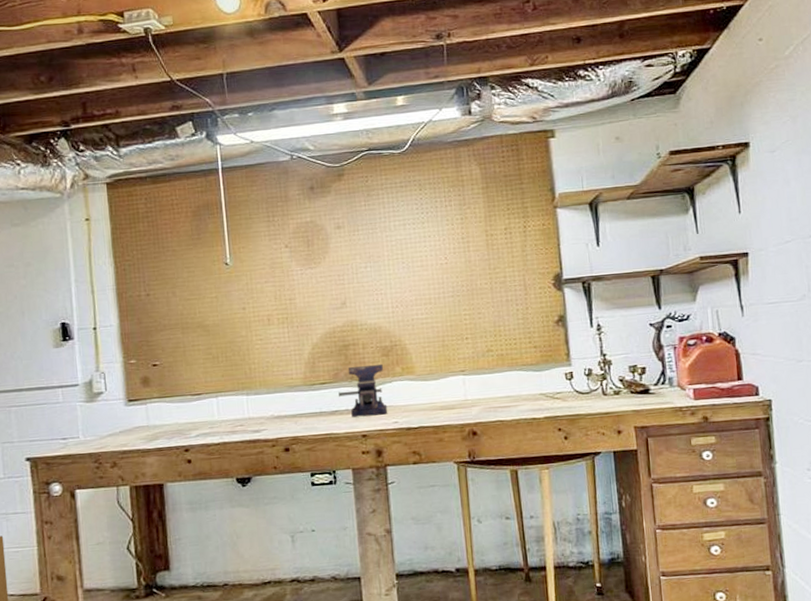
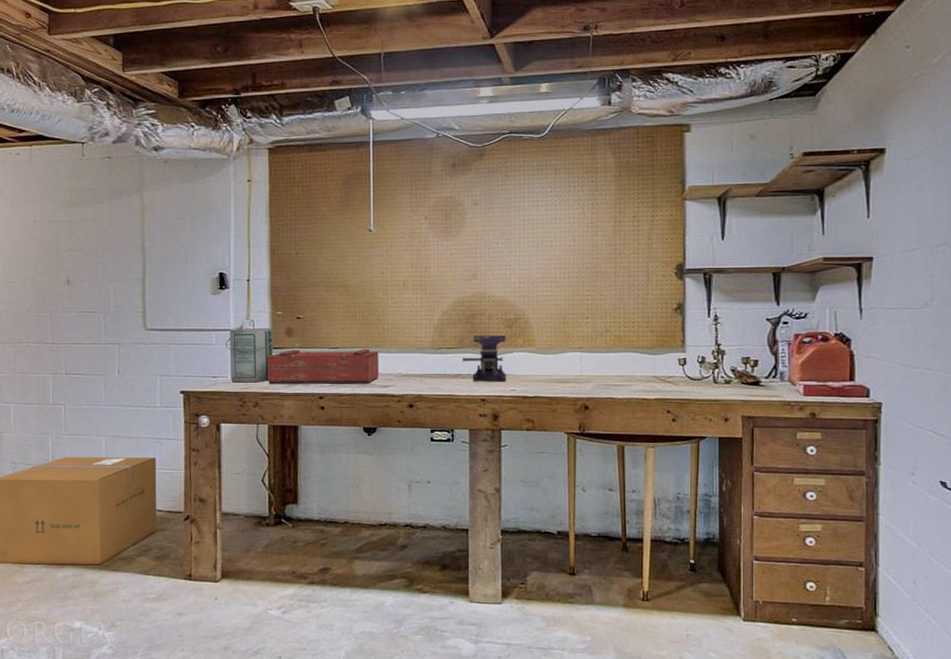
paint can: none [74,379,129,443] -> present [225,328,273,383]
wooden crate: none [122,391,249,441] -> present [267,348,379,384]

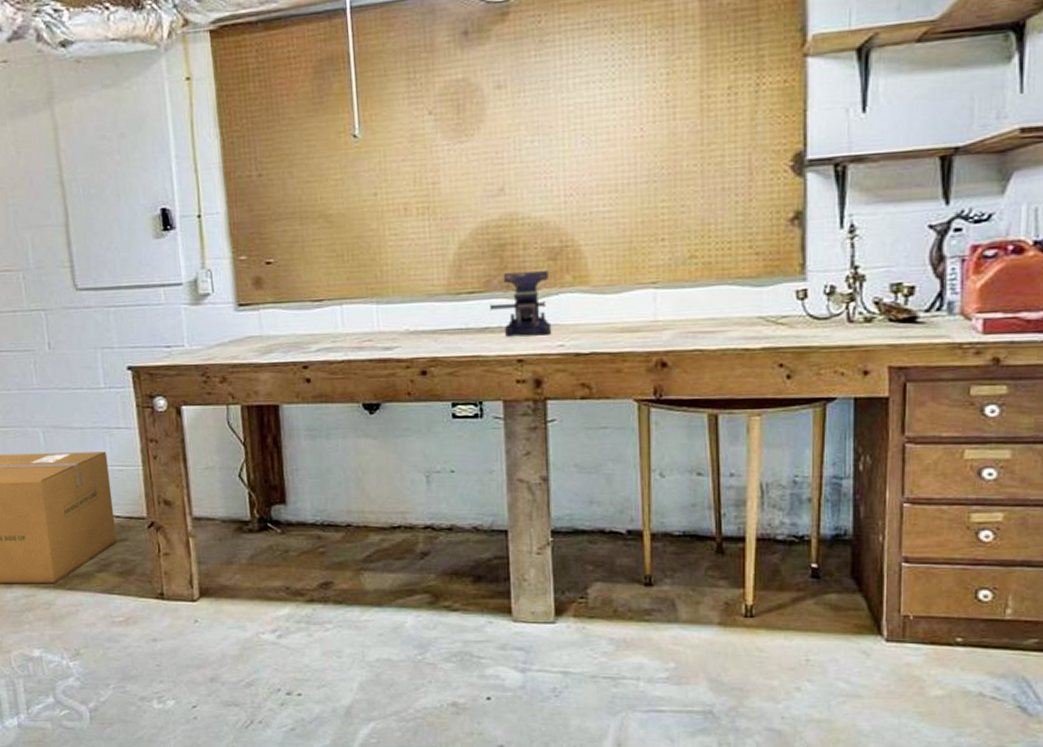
paint can: present [225,328,273,383] -> none [177,279,240,353]
wooden crate: present [267,348,379,384] -> none [231,298,379,352]

